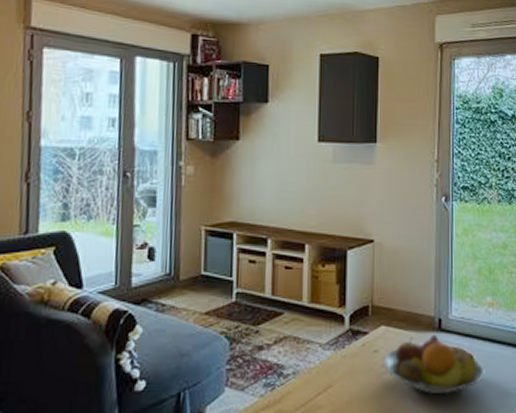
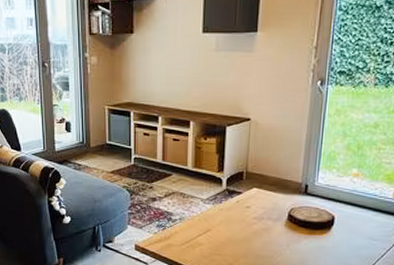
fruit bowl: present [383,335,485,395] -> none [254,197,344,244]

